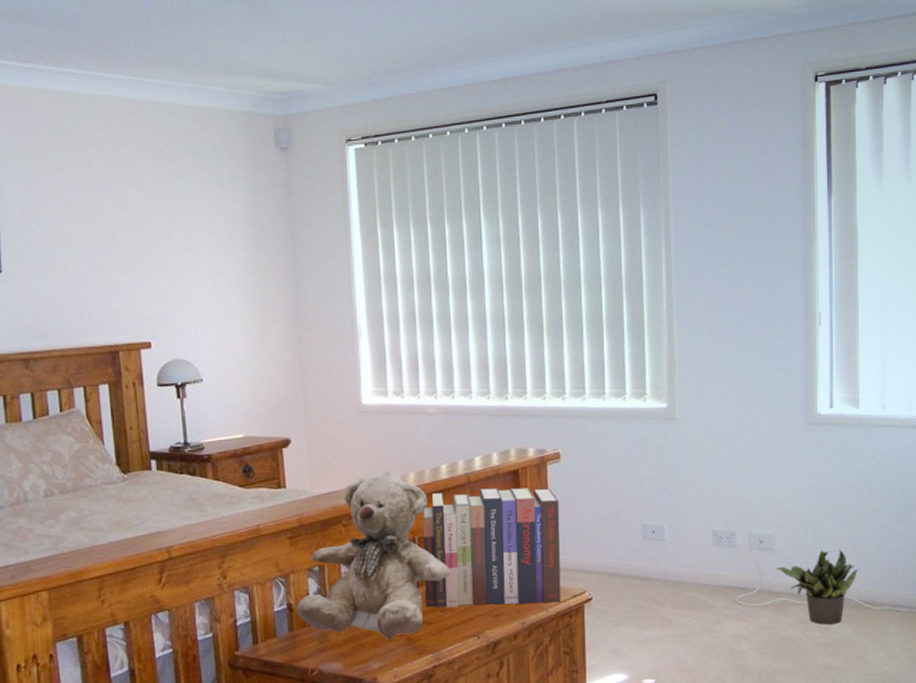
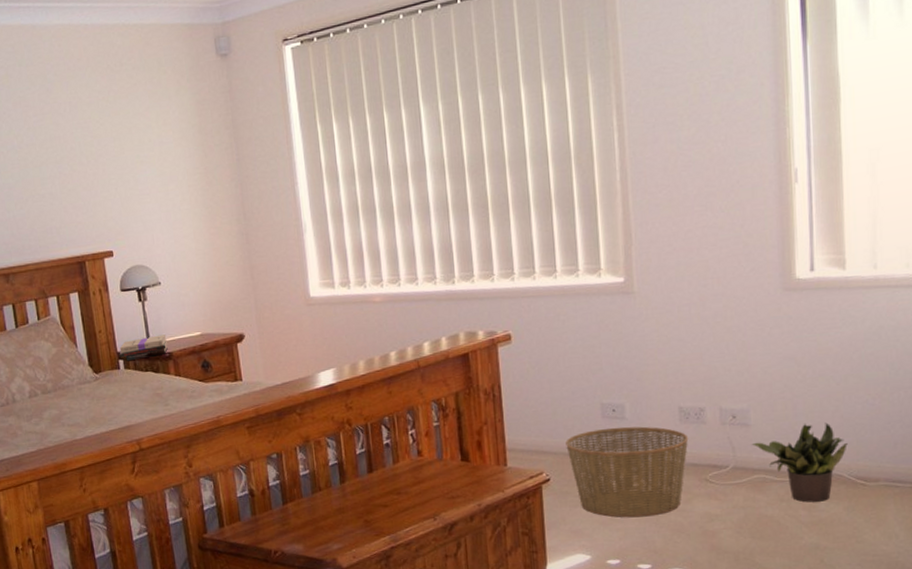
books: none [151,435,207,461] -> present [119,334,168,360]
teddy bear: present [296,471,450,640] -> none [257,360,404,523]
books: present [422,487,561,608] -> none [373,370,518,492]
basket: none [608,548,721,638] -> present [565,426,689,518]

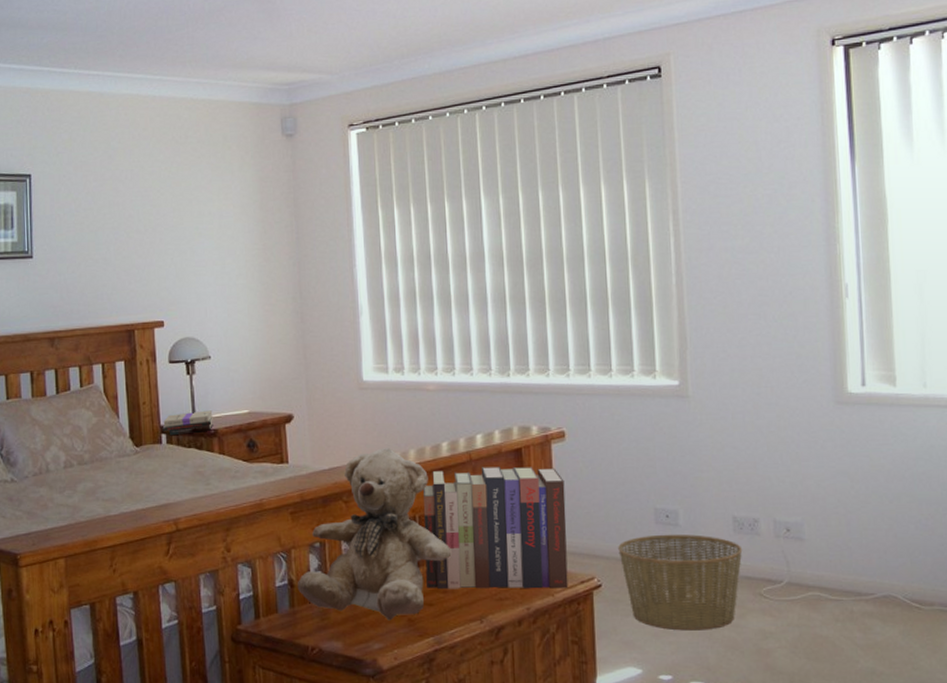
teddy bear: none [257,360,404,523] -> present [297,448,452,621]
books: none [373,370,518,492] -> present [422,466,569,590]
potted plant: present [751,422,848,502] -> none [805,540,902,624]

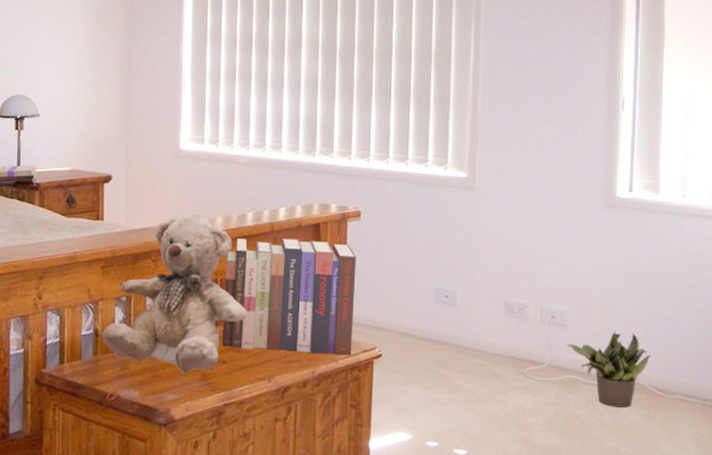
basket: present [618,534,743,631] -> none [400,312,511,403]
potted plant: none [805,540,902,624] -> present [566,331,650,408]

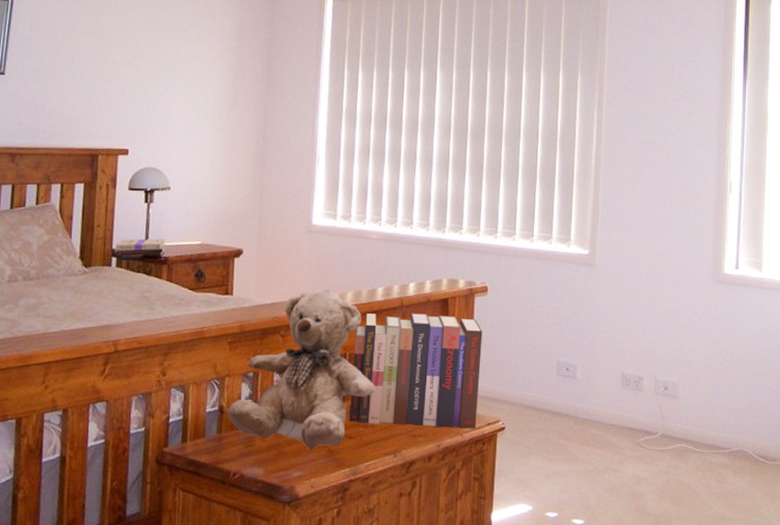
potted plant: present [566,331,650,408] -> none [678,401,754,475]

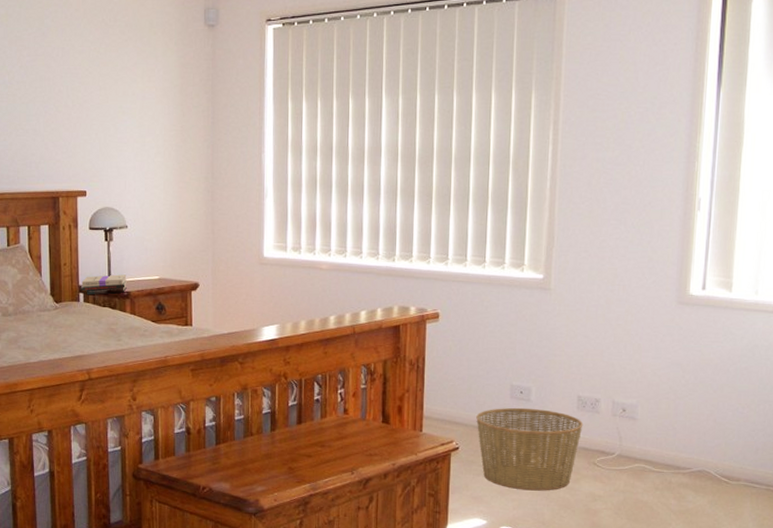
teddy bear: present [226,288,375,451] -> none [193,318,331,468]
books: present [349,312,483,429] -> none [307,339,435,449]
basket: none [523,385,628,473] -> present [476,407,583,491]

